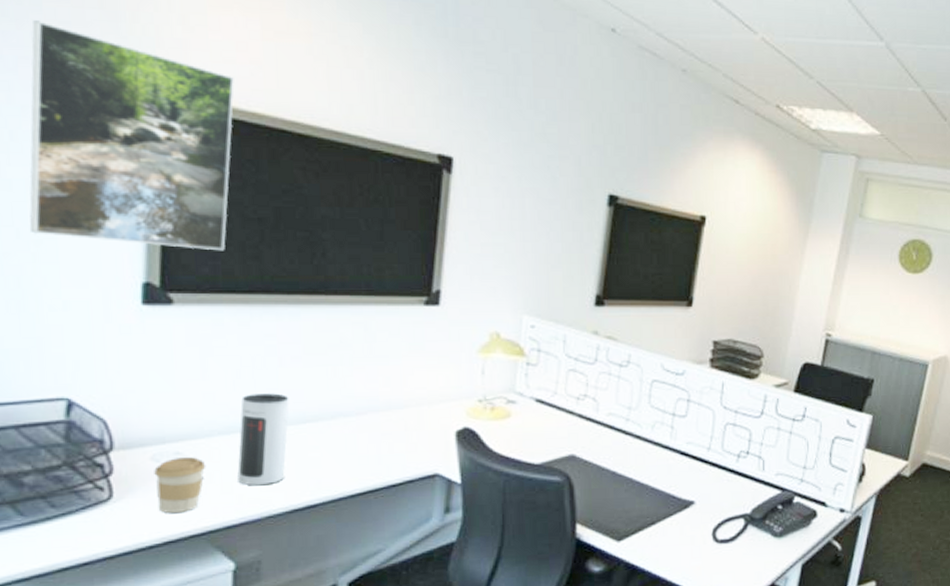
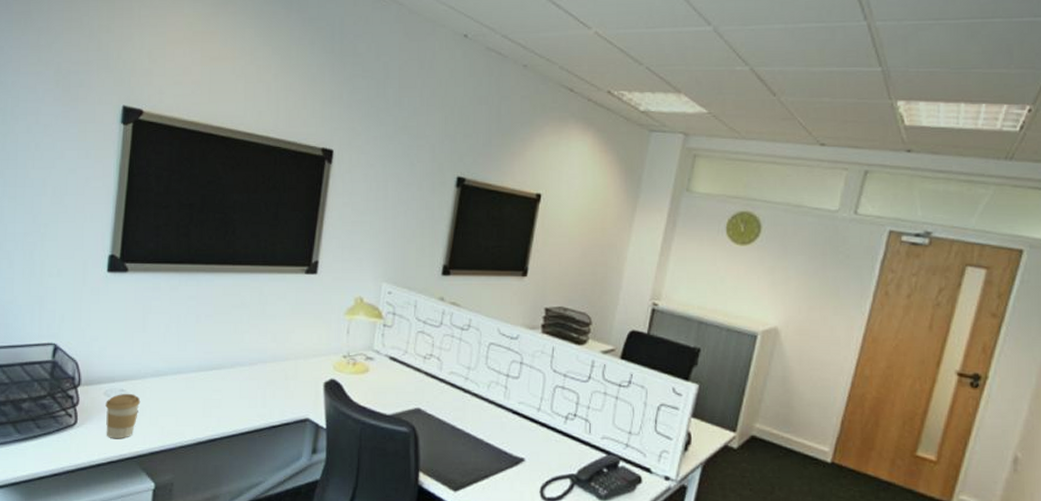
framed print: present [29,20,234,251] -> none [41,63,180,230]
speaker: present [237,393,290,486] -> none [161,344,202,421]

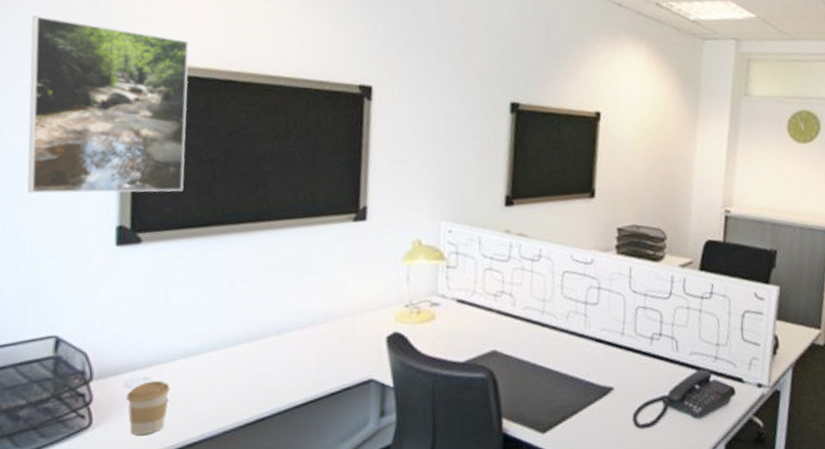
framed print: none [41,63,180,230] -> present [27,15,189,194]

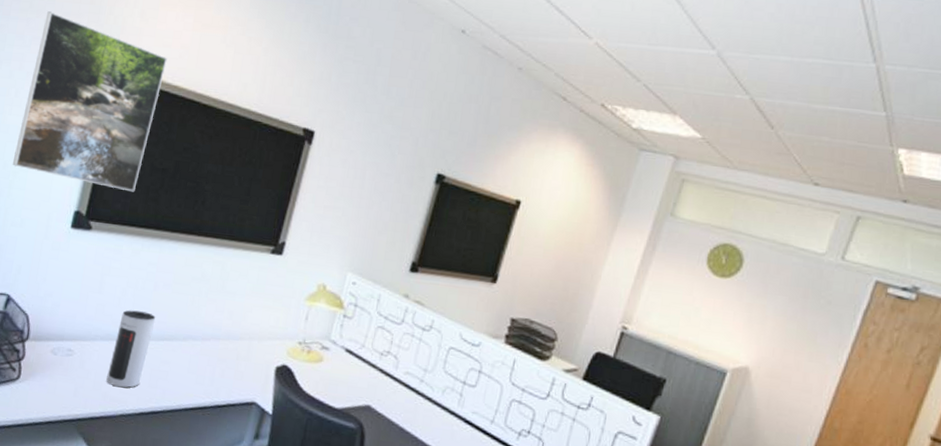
coffee cup: present [126,380,171,436] -> none [47,353,87,400]
speaker: none [197,315,240,404] -> present [106,310,156,388]

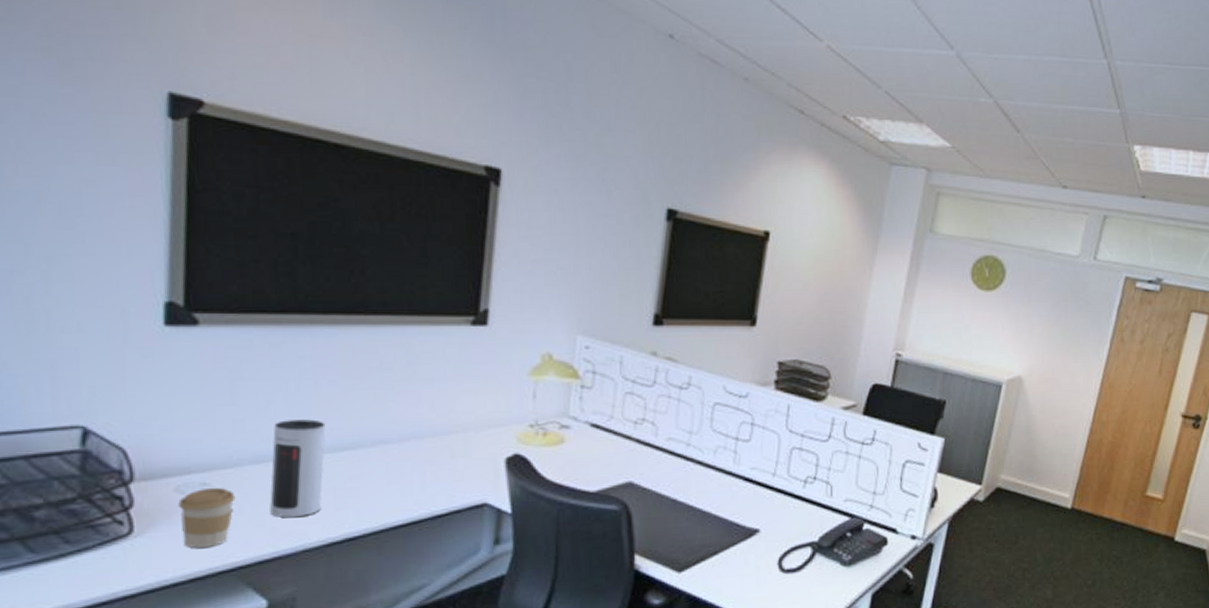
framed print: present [12,11,167,192] -> none [39,21,265,268]
coffee cup: none [47,353,87,400] -> present [178,487,236,548]

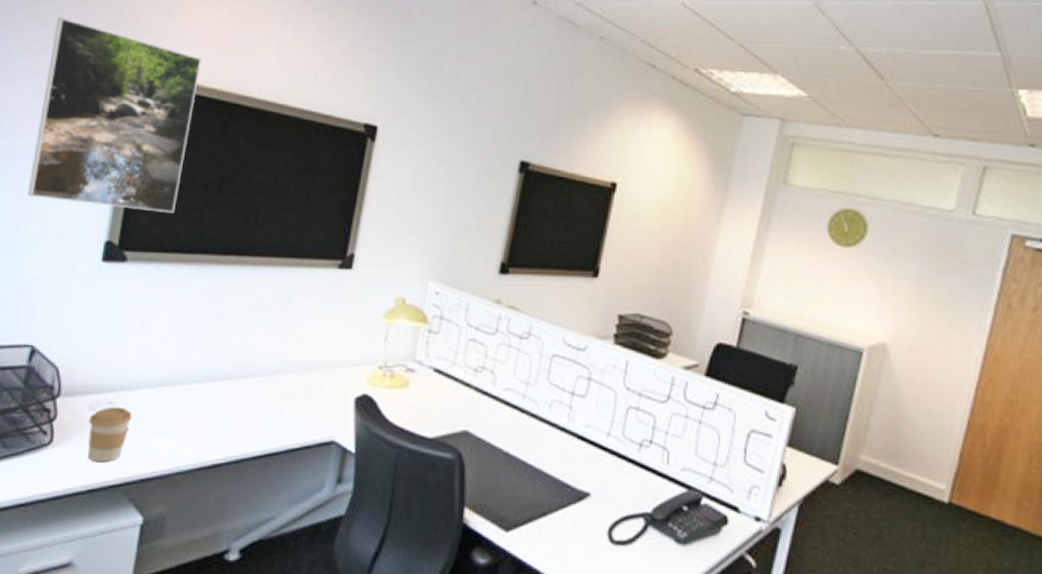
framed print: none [39,21,265,268] -> present [27,17,202,214]
speaker: present [270,419,326,518] -> none [156,349,210,441]

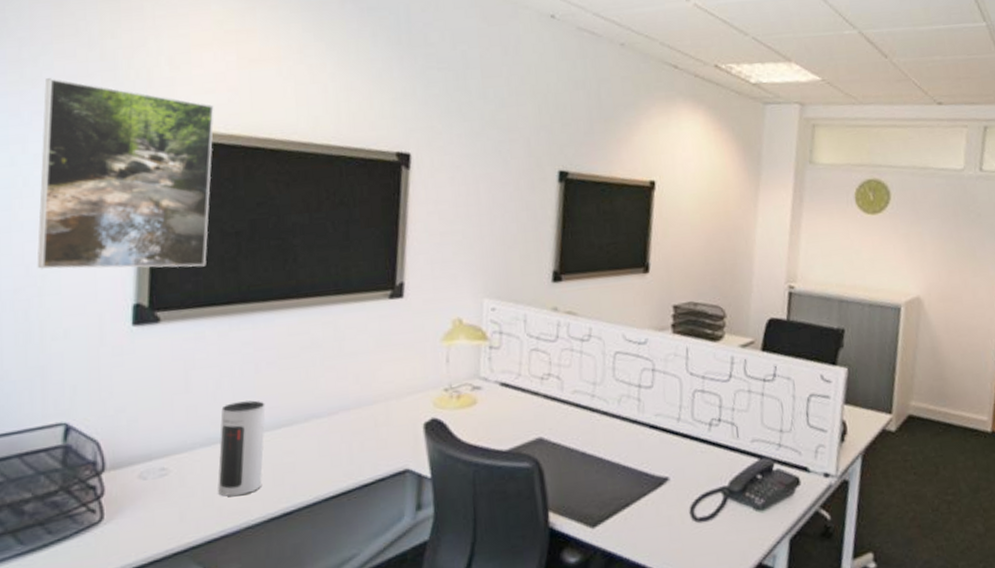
coffee cup: present [87,406,132,462] -> none [141,471,189,532]
speaker: none [156,349,210,441] -> present [218,400,266,497]

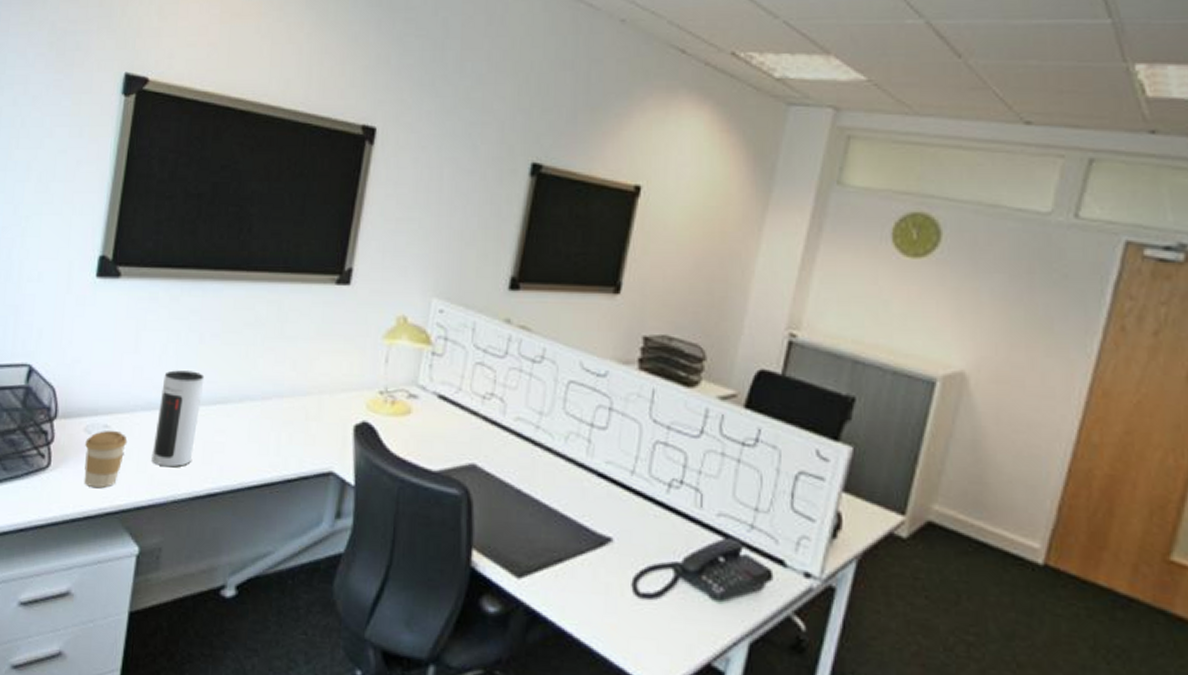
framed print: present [37,78,214,269] -> none [23,21,193,226]
coffee cup: none [141,471,189,532] -> present [84,430,128,488]

